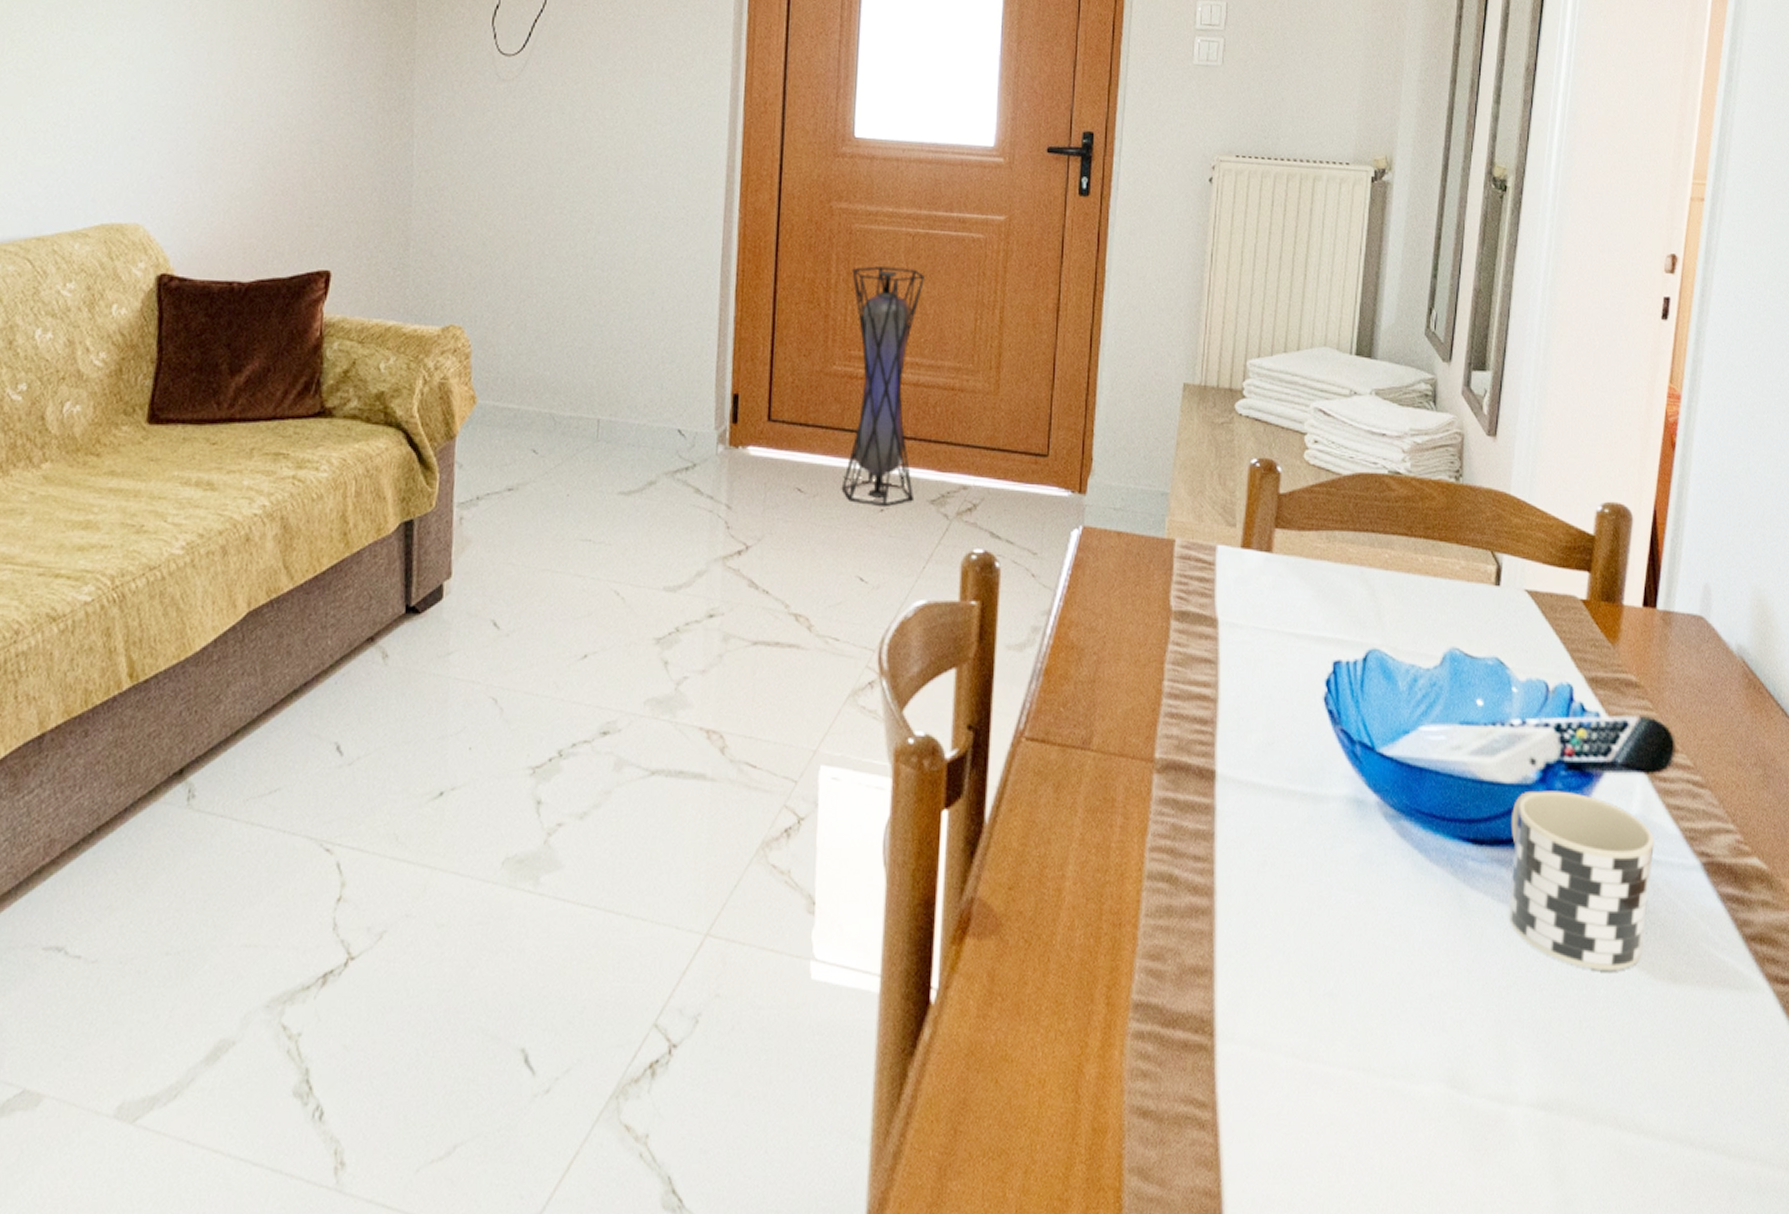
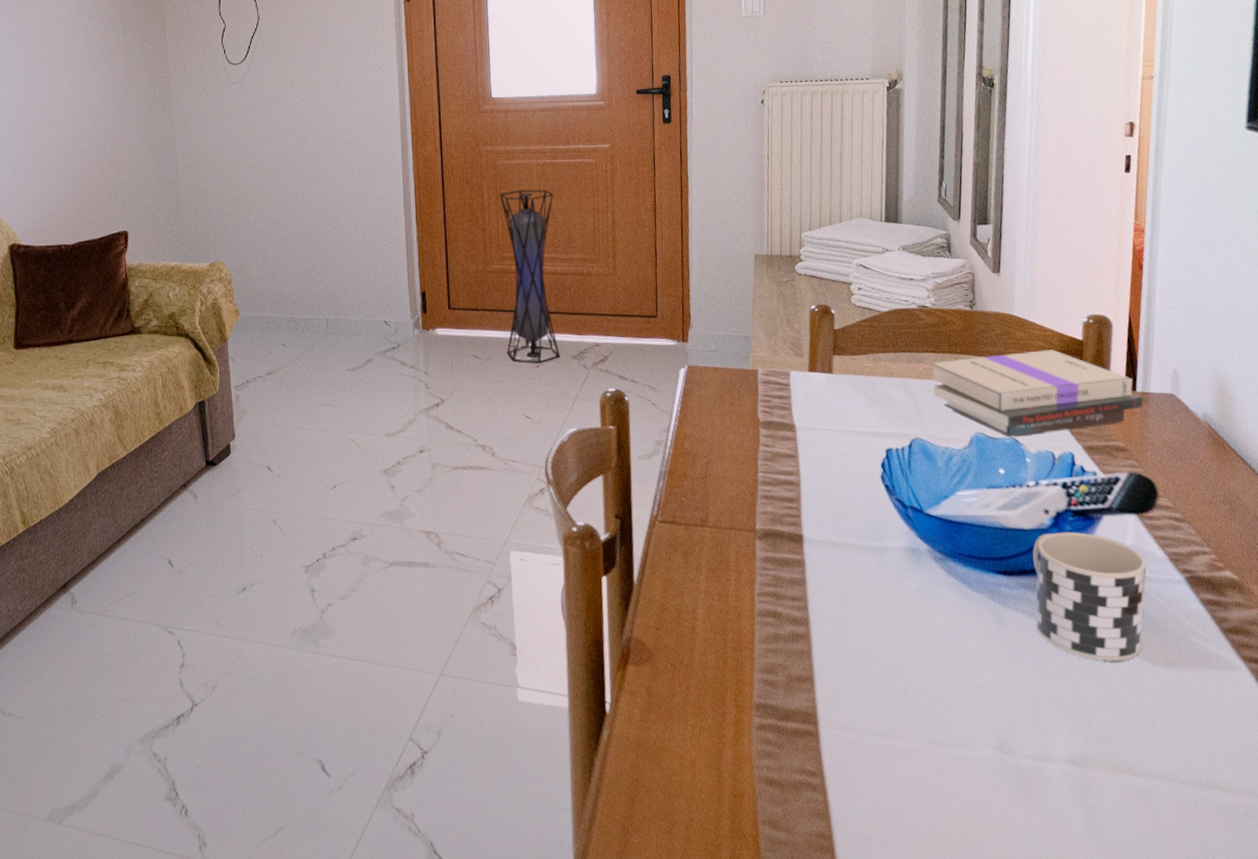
books: none [1399,544,1665,658] -> present [931,350,1144,437]

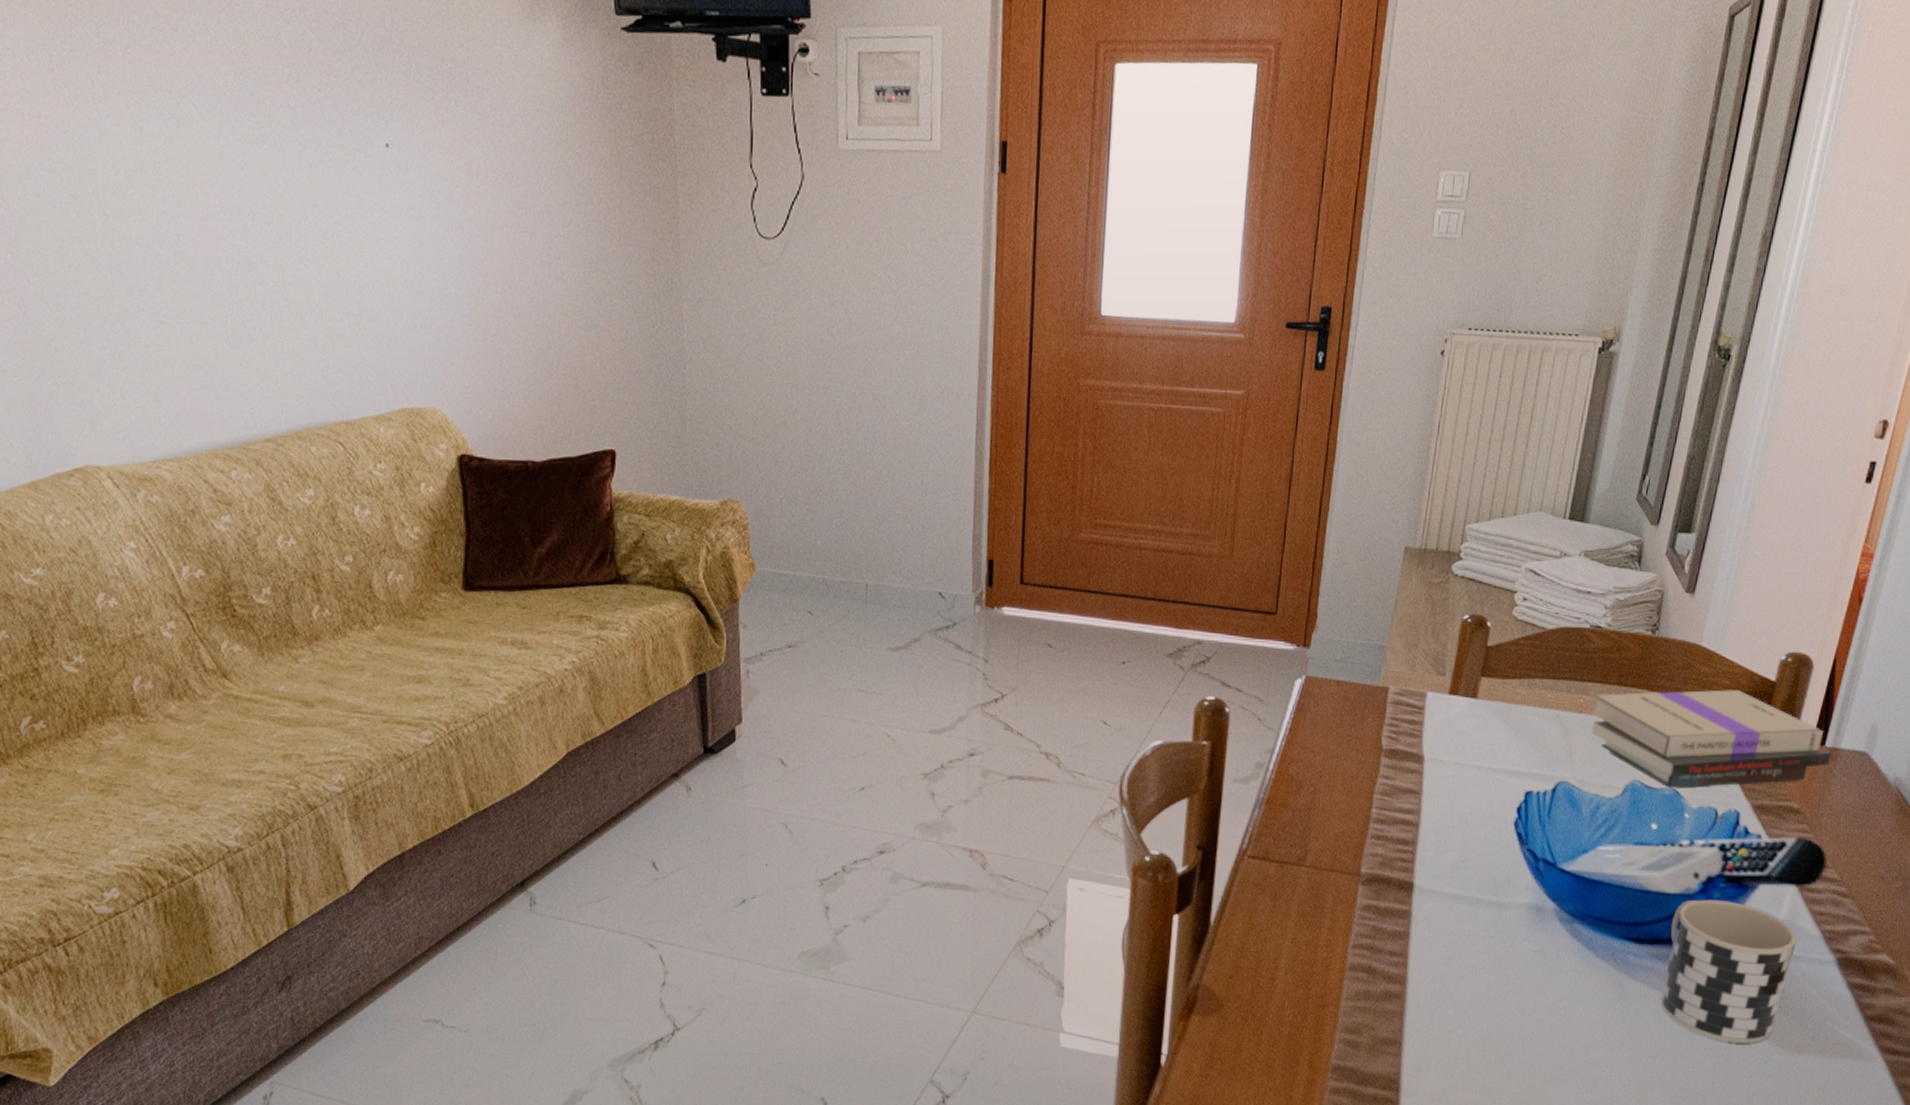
lantern: present [499,189,560,363] -> none [1087,440,1166,659]

